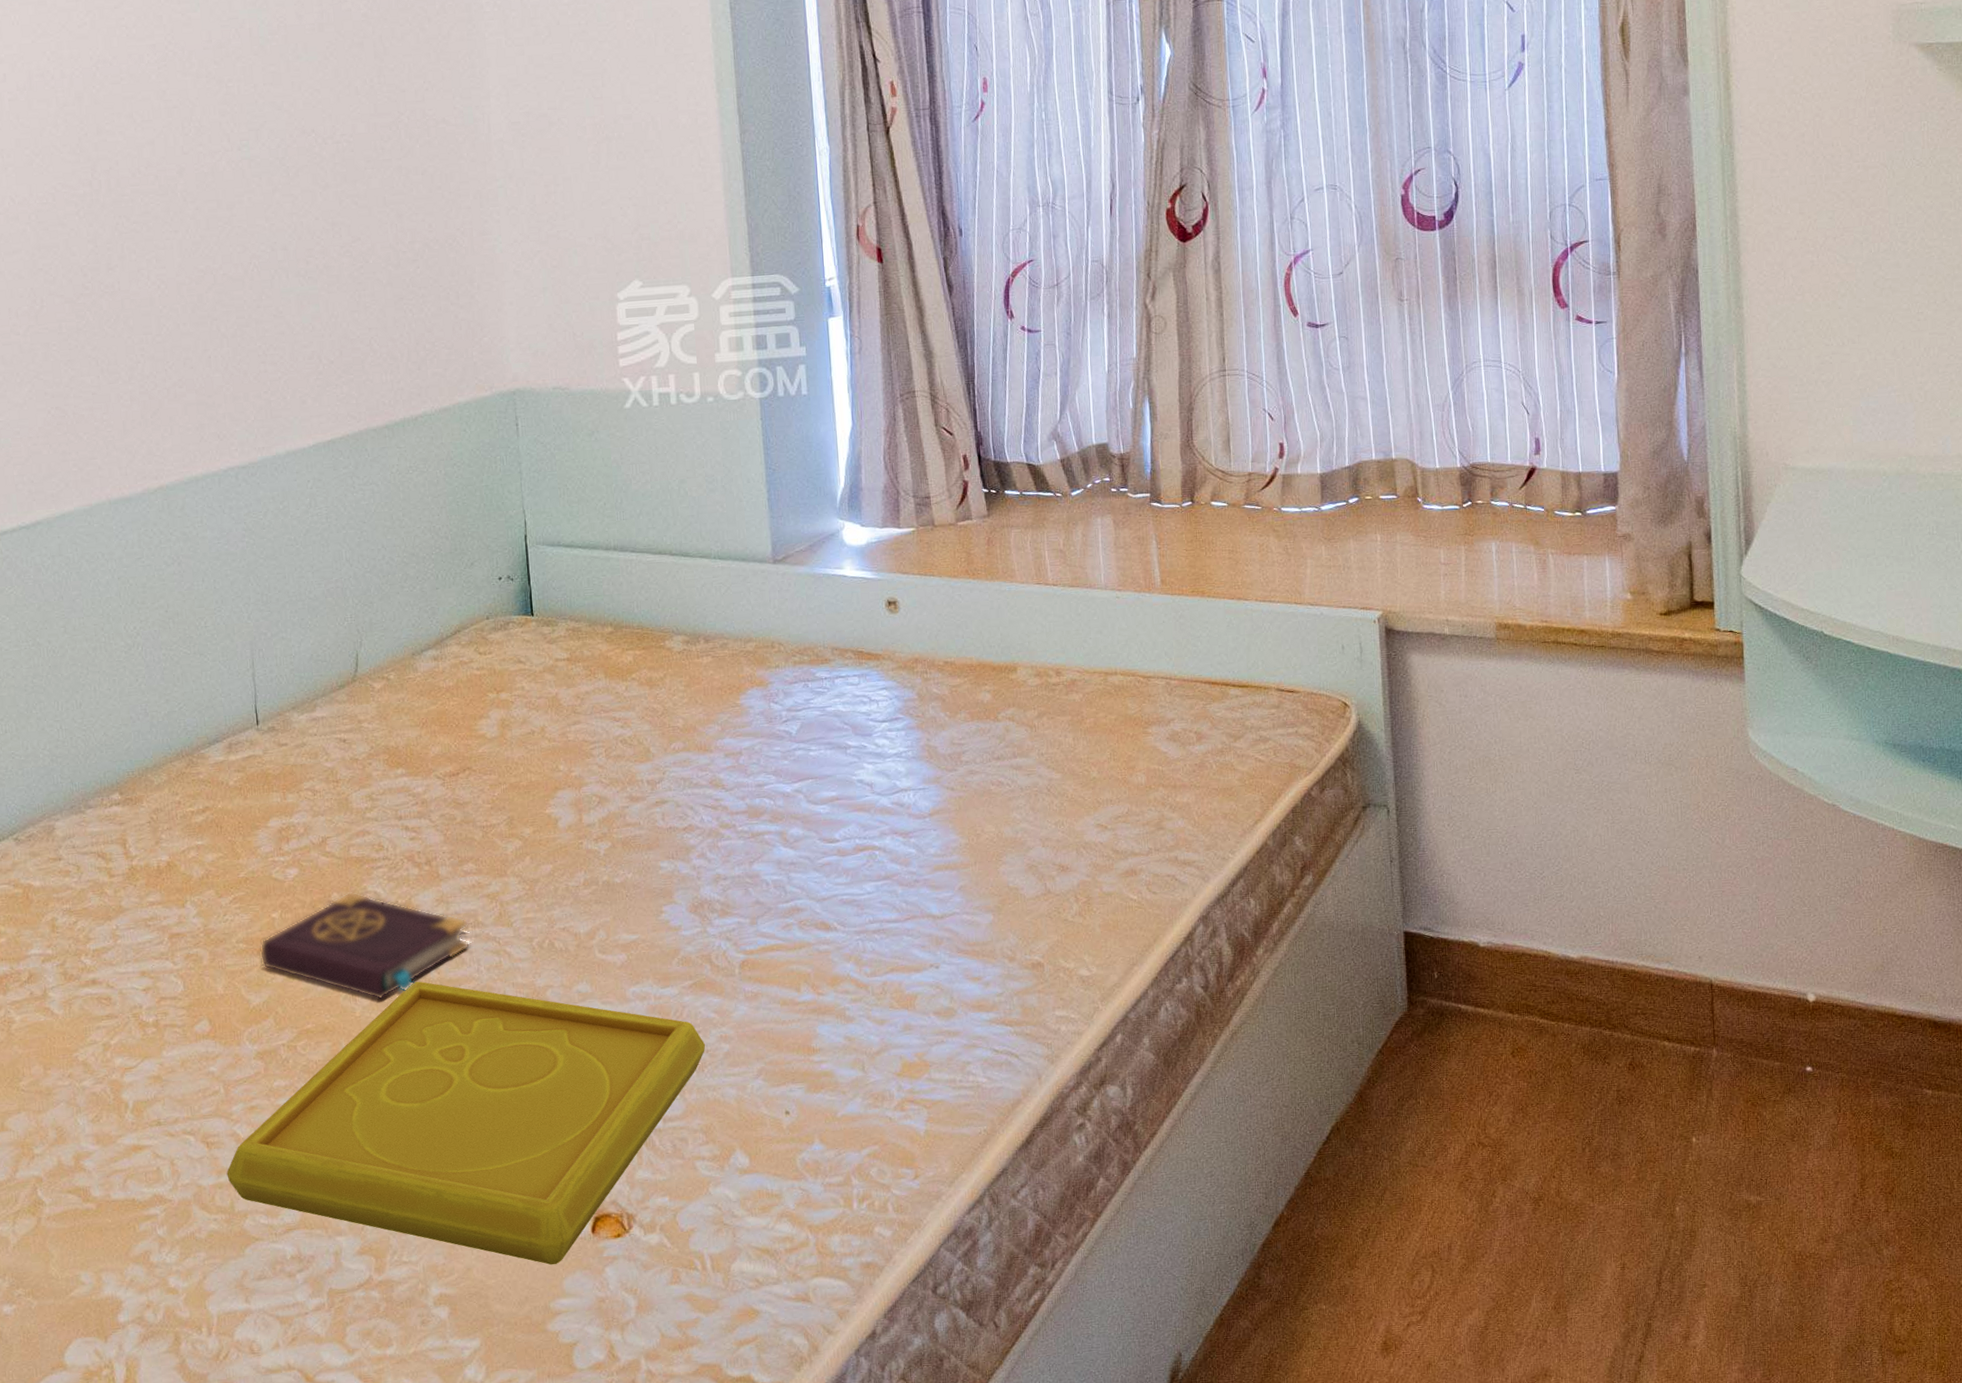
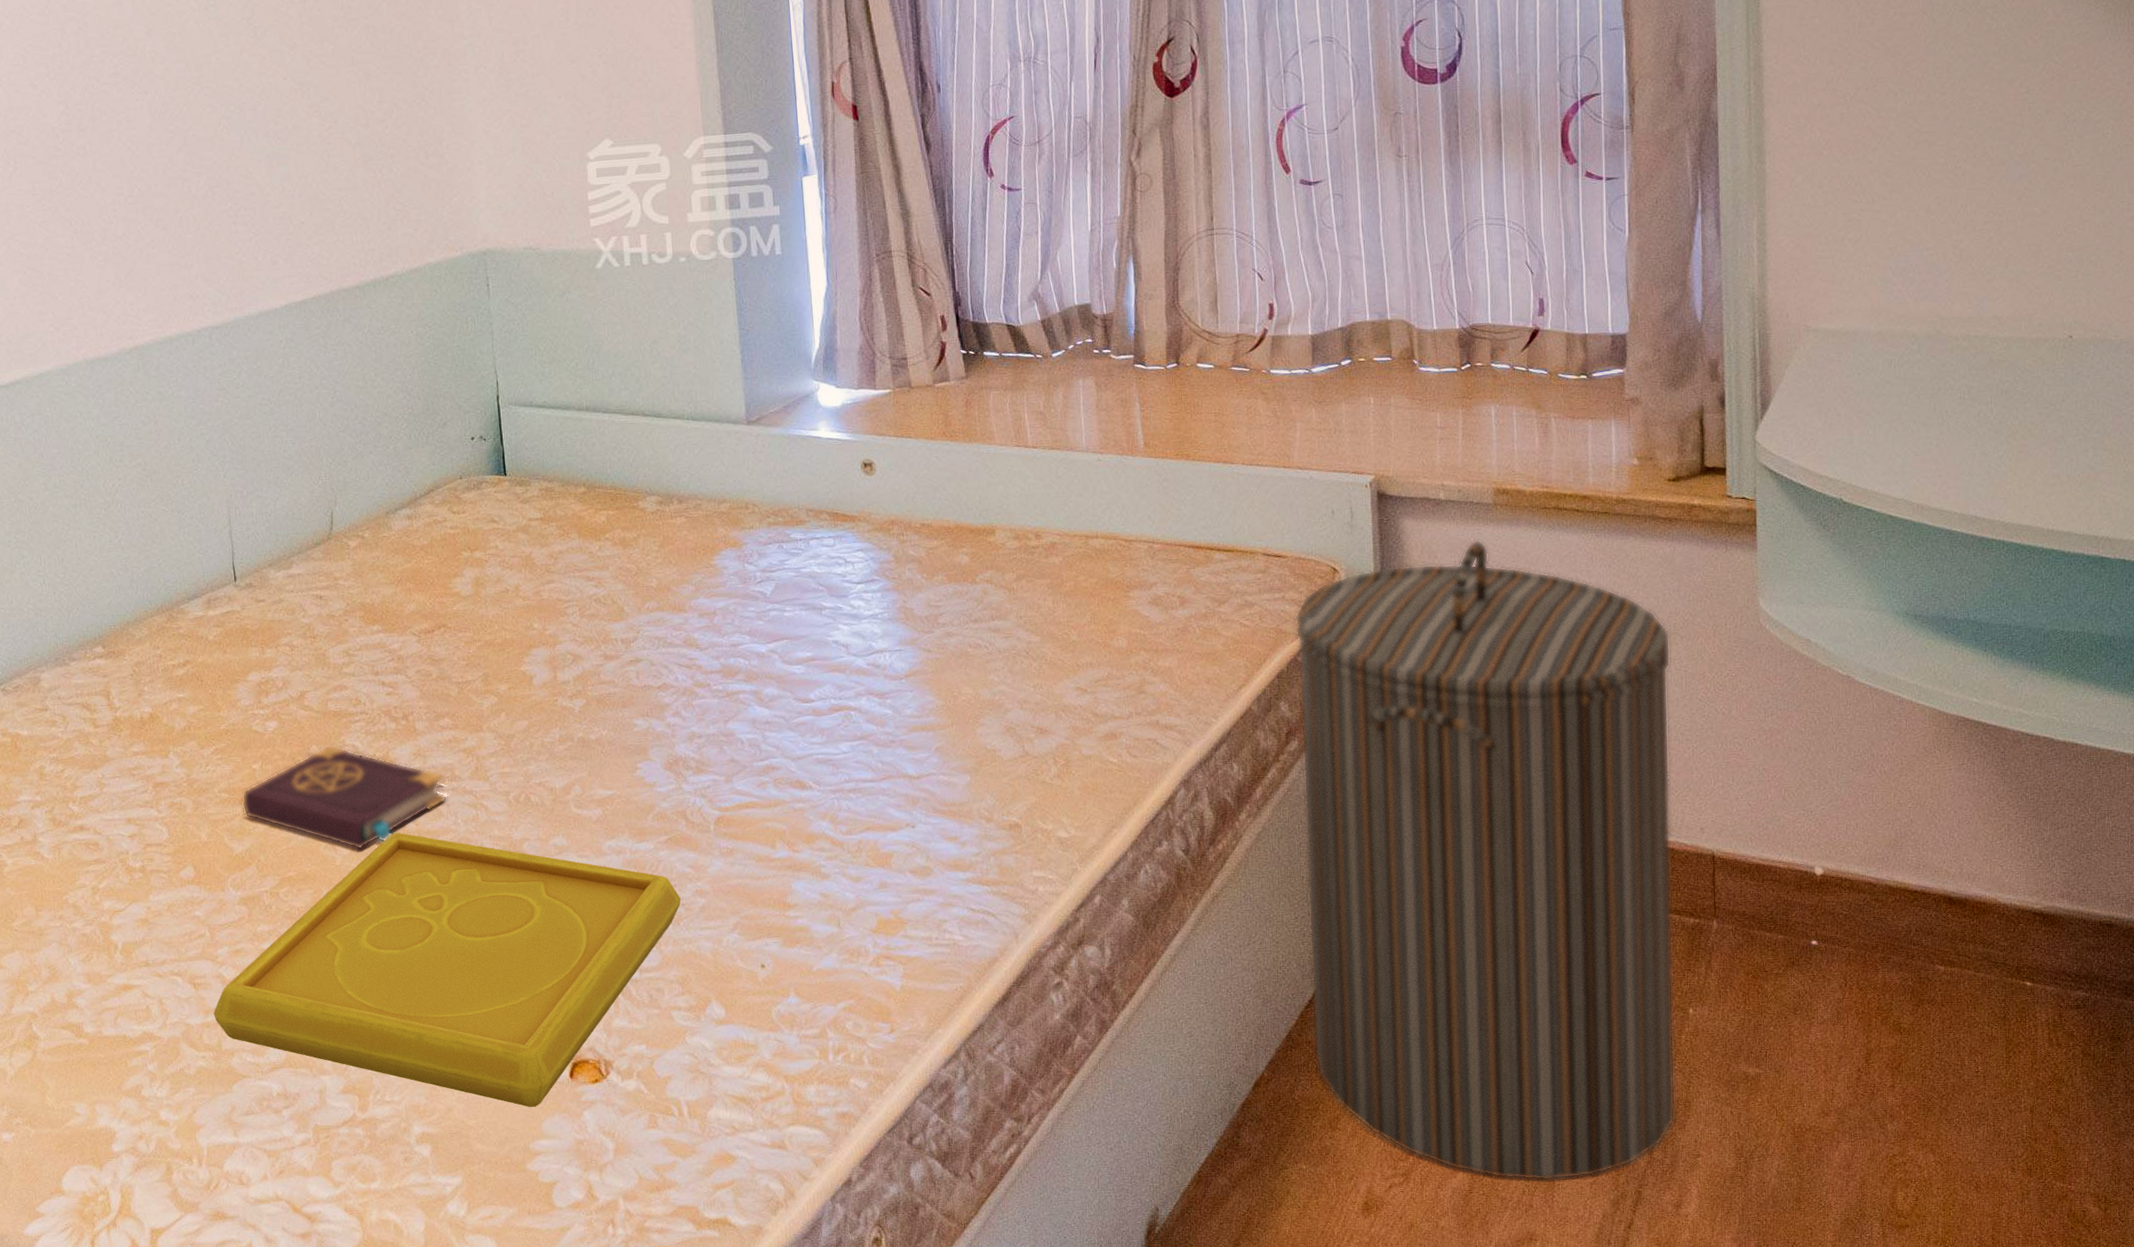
laundry hamper: none [1308,673,1682,1316] -> present [1295,539,1676,1181]

